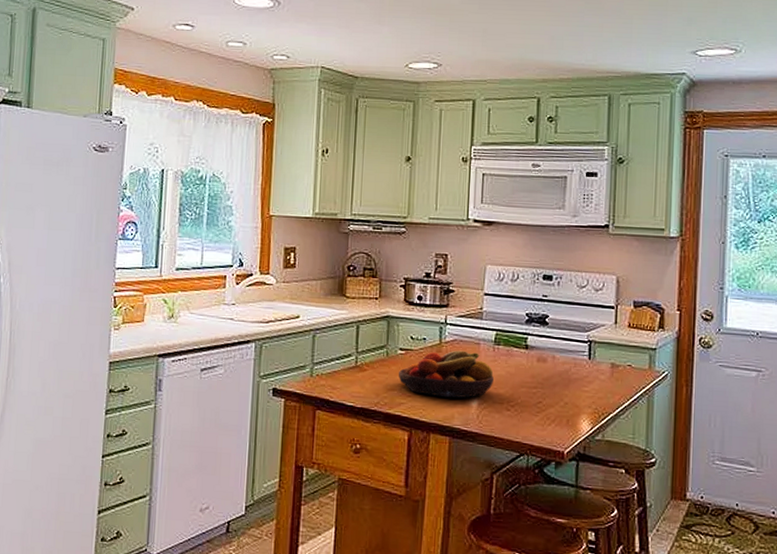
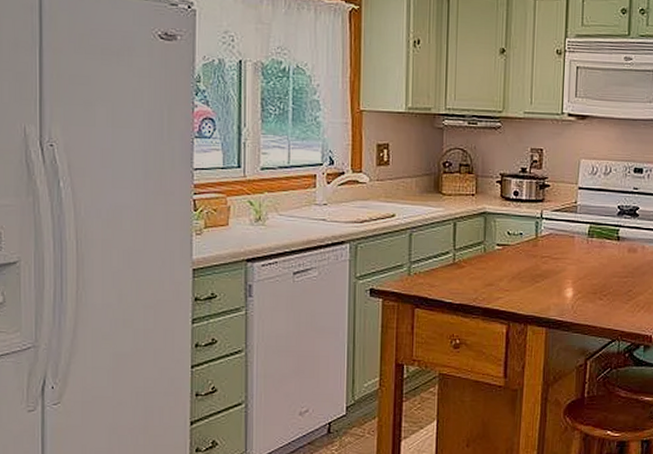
fruit bowl: present [398,350,494,398] -> none [495,244,587,290]

